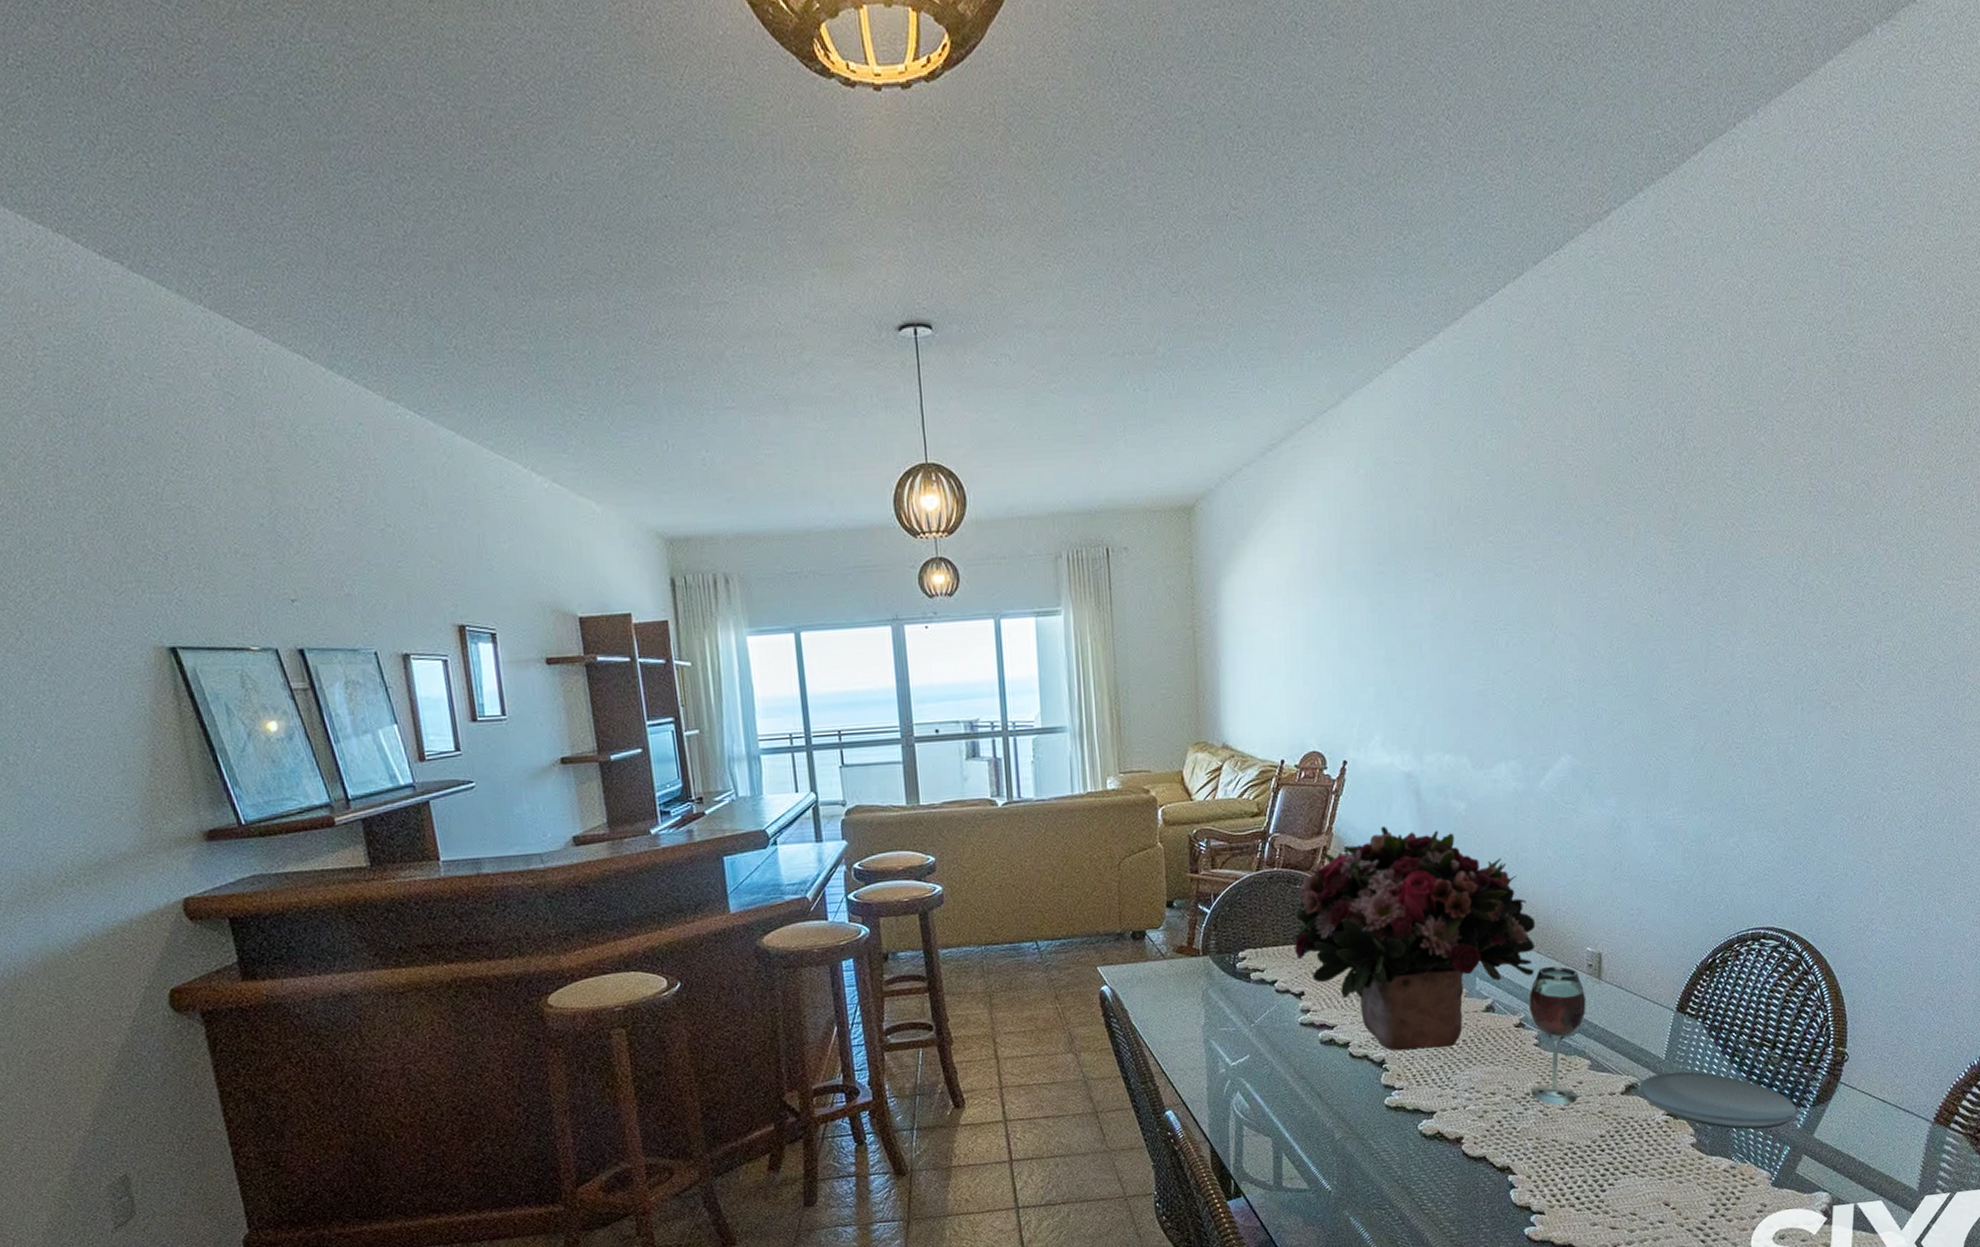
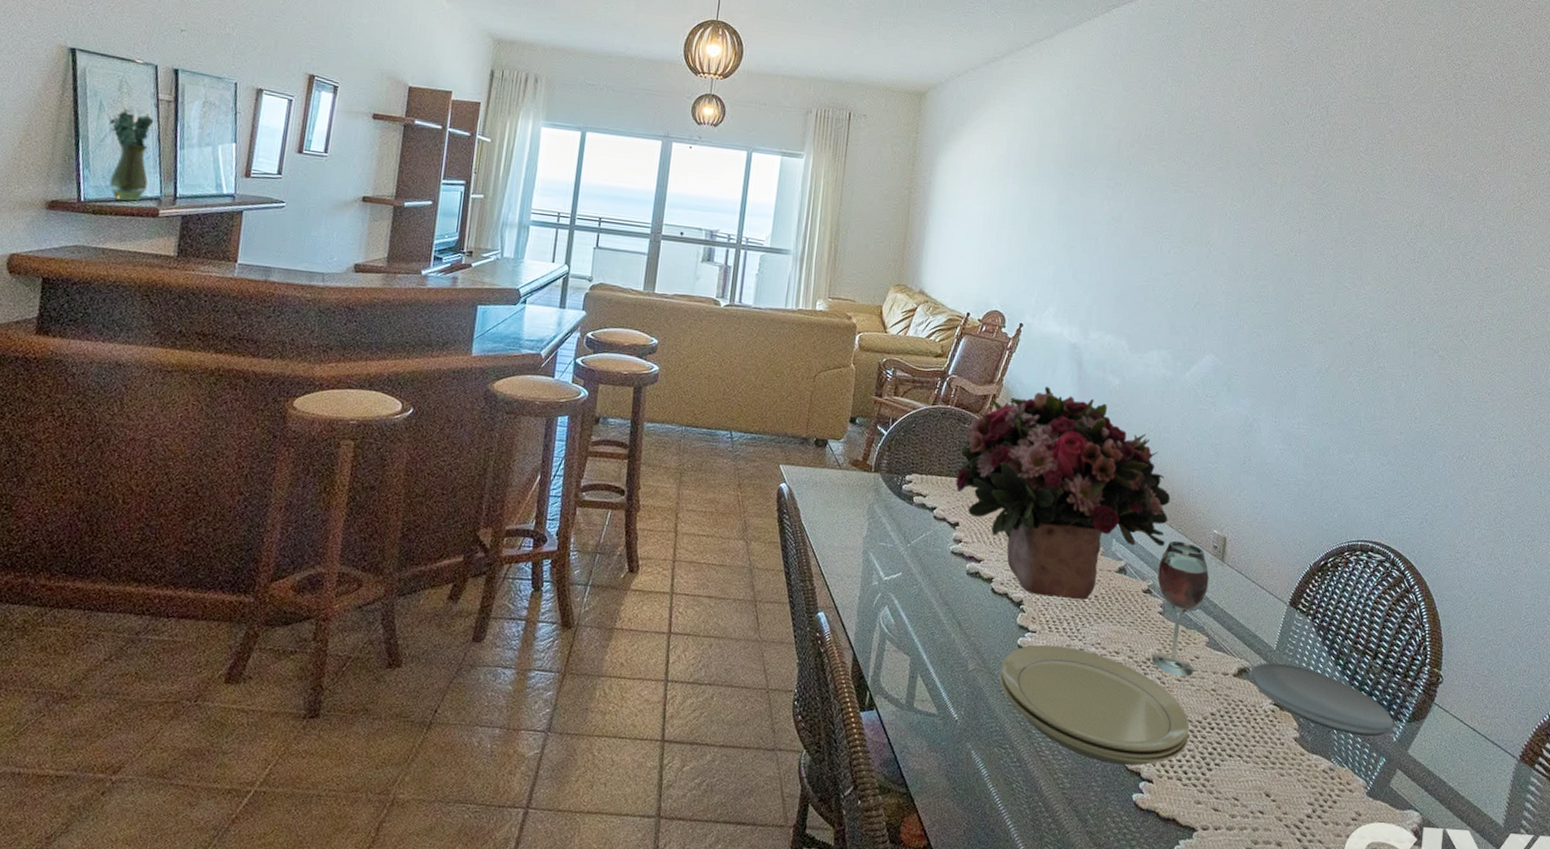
vase: none [244,706,313,815] -> present [109,107,154,202]
plate: none [1369,1097,1579,1204] -> present [999,644,1189,766]

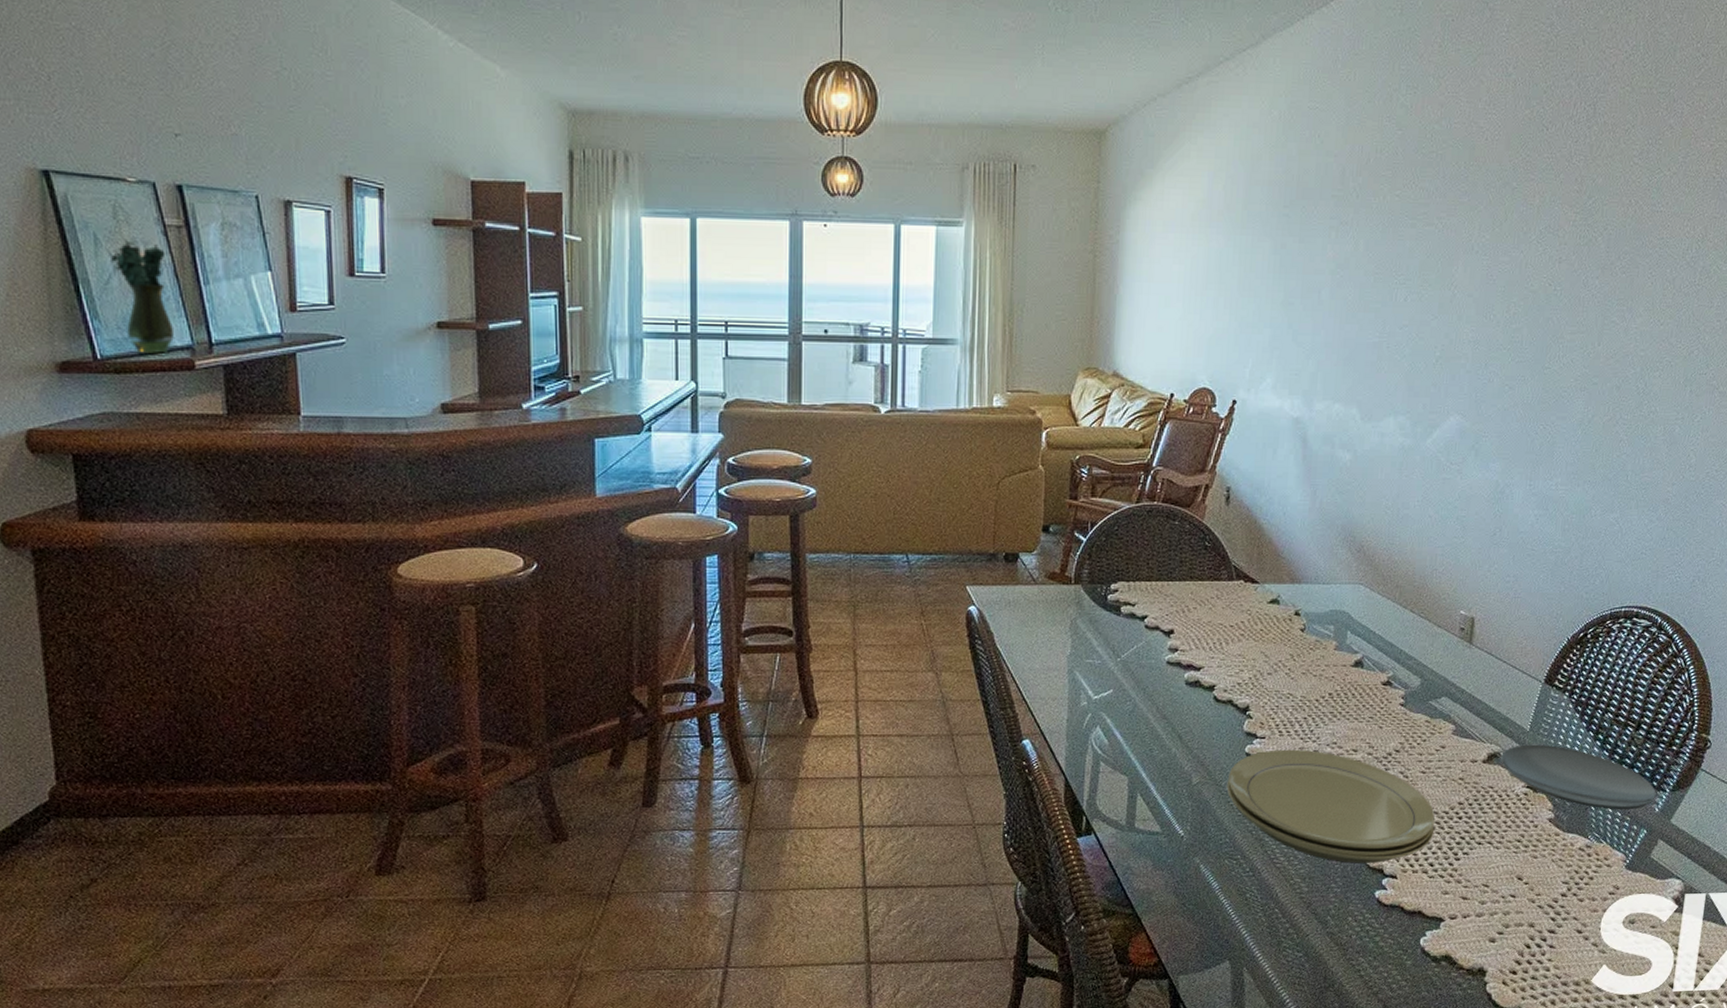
bouquet: present [955,386,1171,601] -> none [1166,469,1411,700]
wineglass: present [1151,540,1210,677] -> none [1392,626,1456,769]

